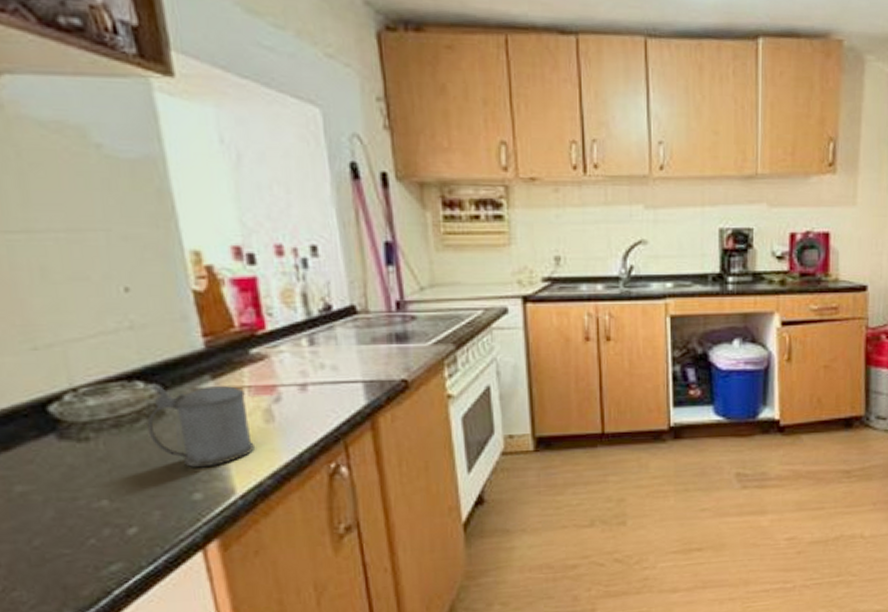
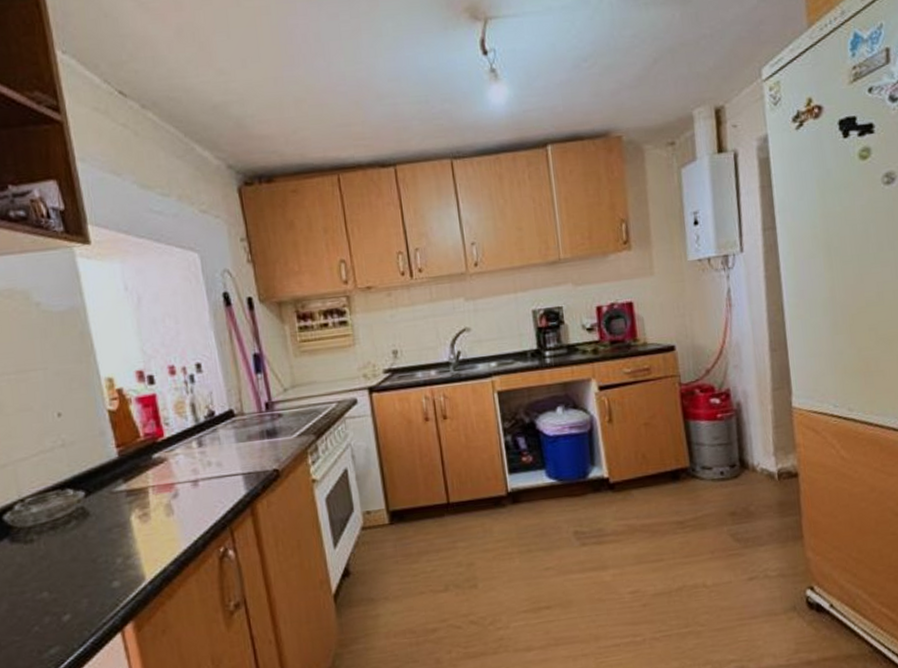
beer stein: present [146,385,254,468] -> none [76,487,159,559]

